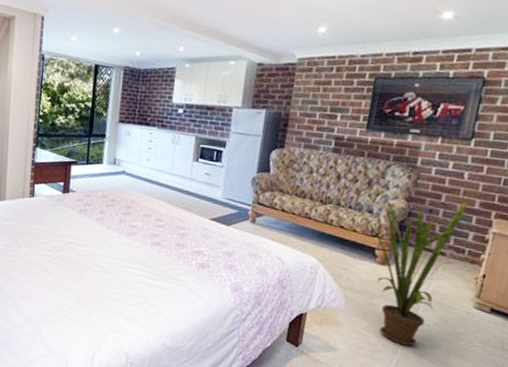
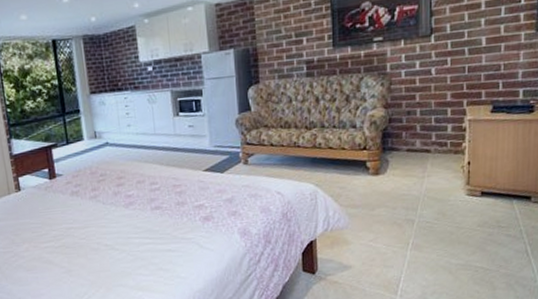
house plant: present [360,187,468,347] -> none [345,94,440,247]

